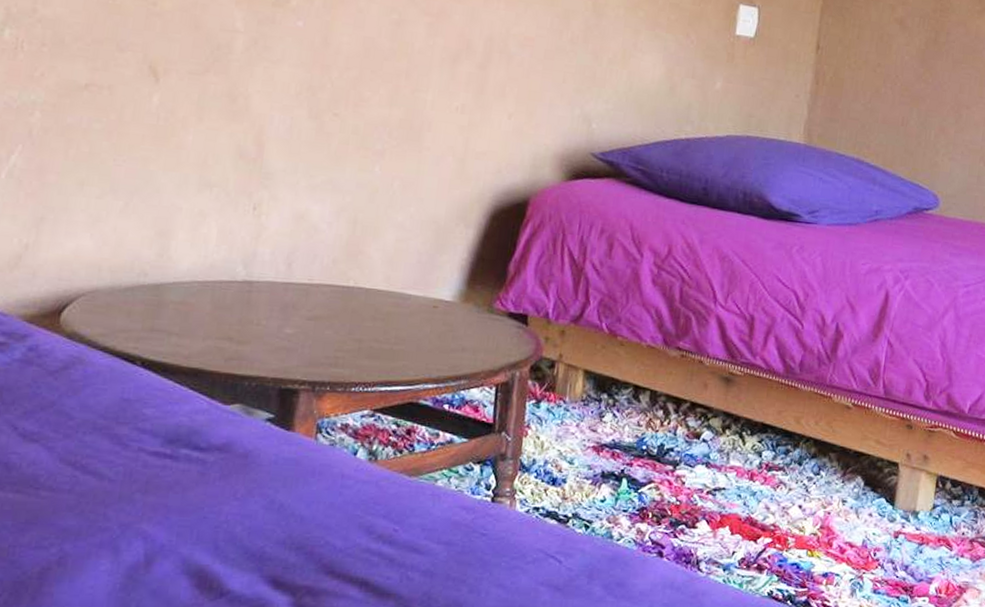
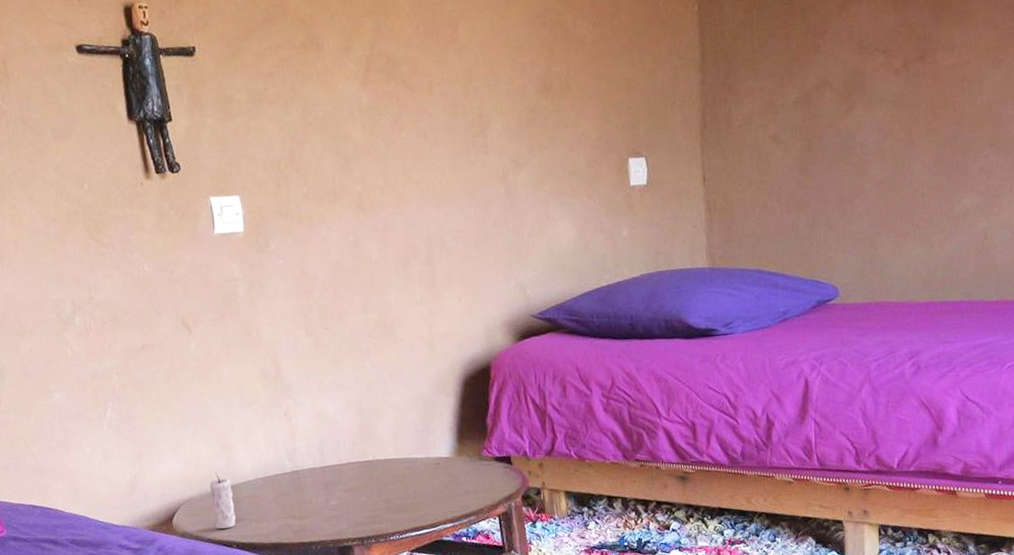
candle: none [120,262,158,338] -> present [209,472,236,529]

